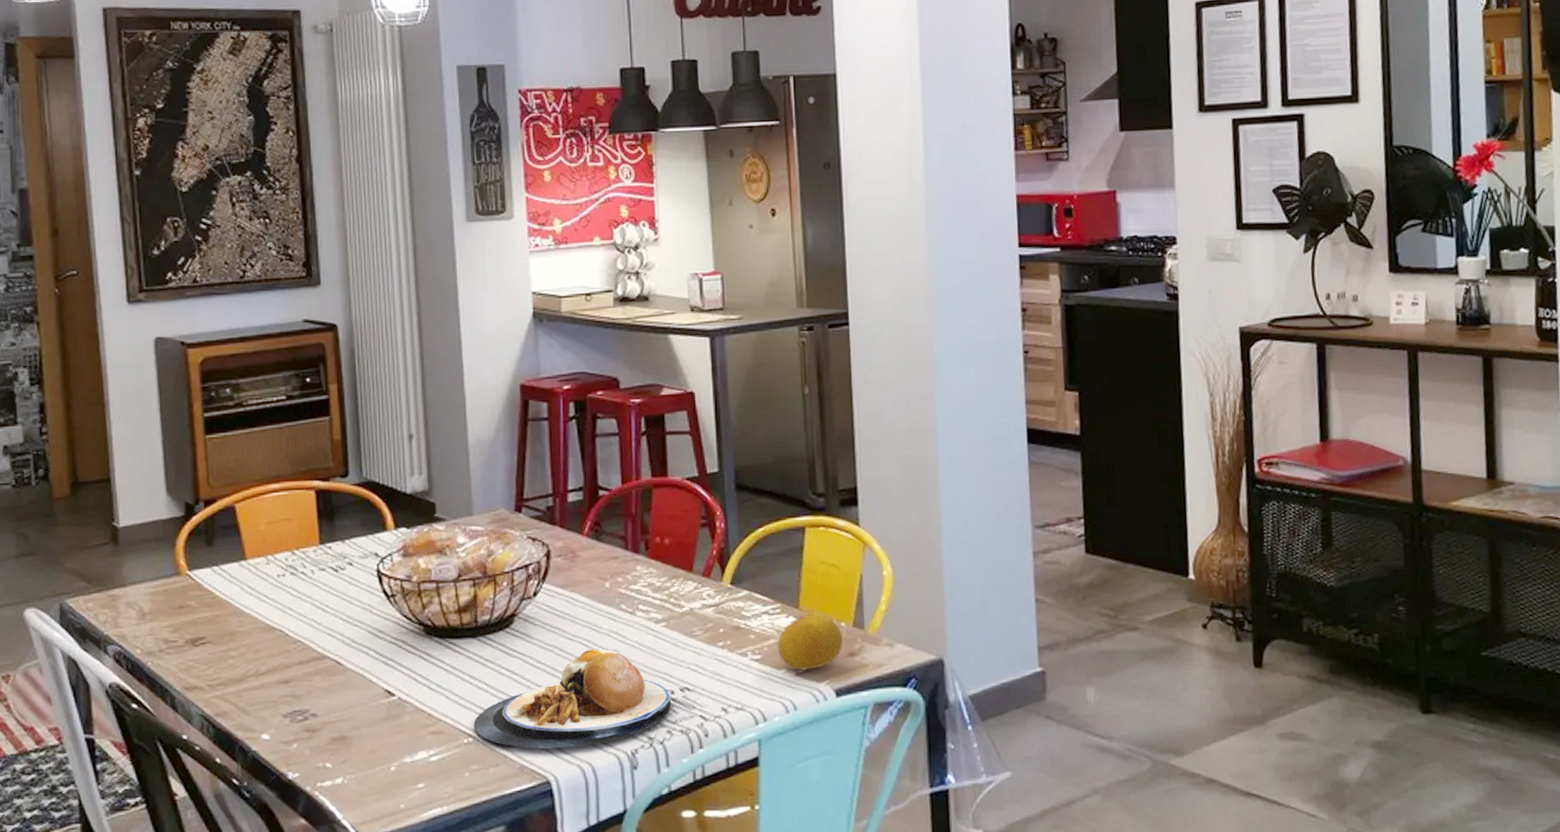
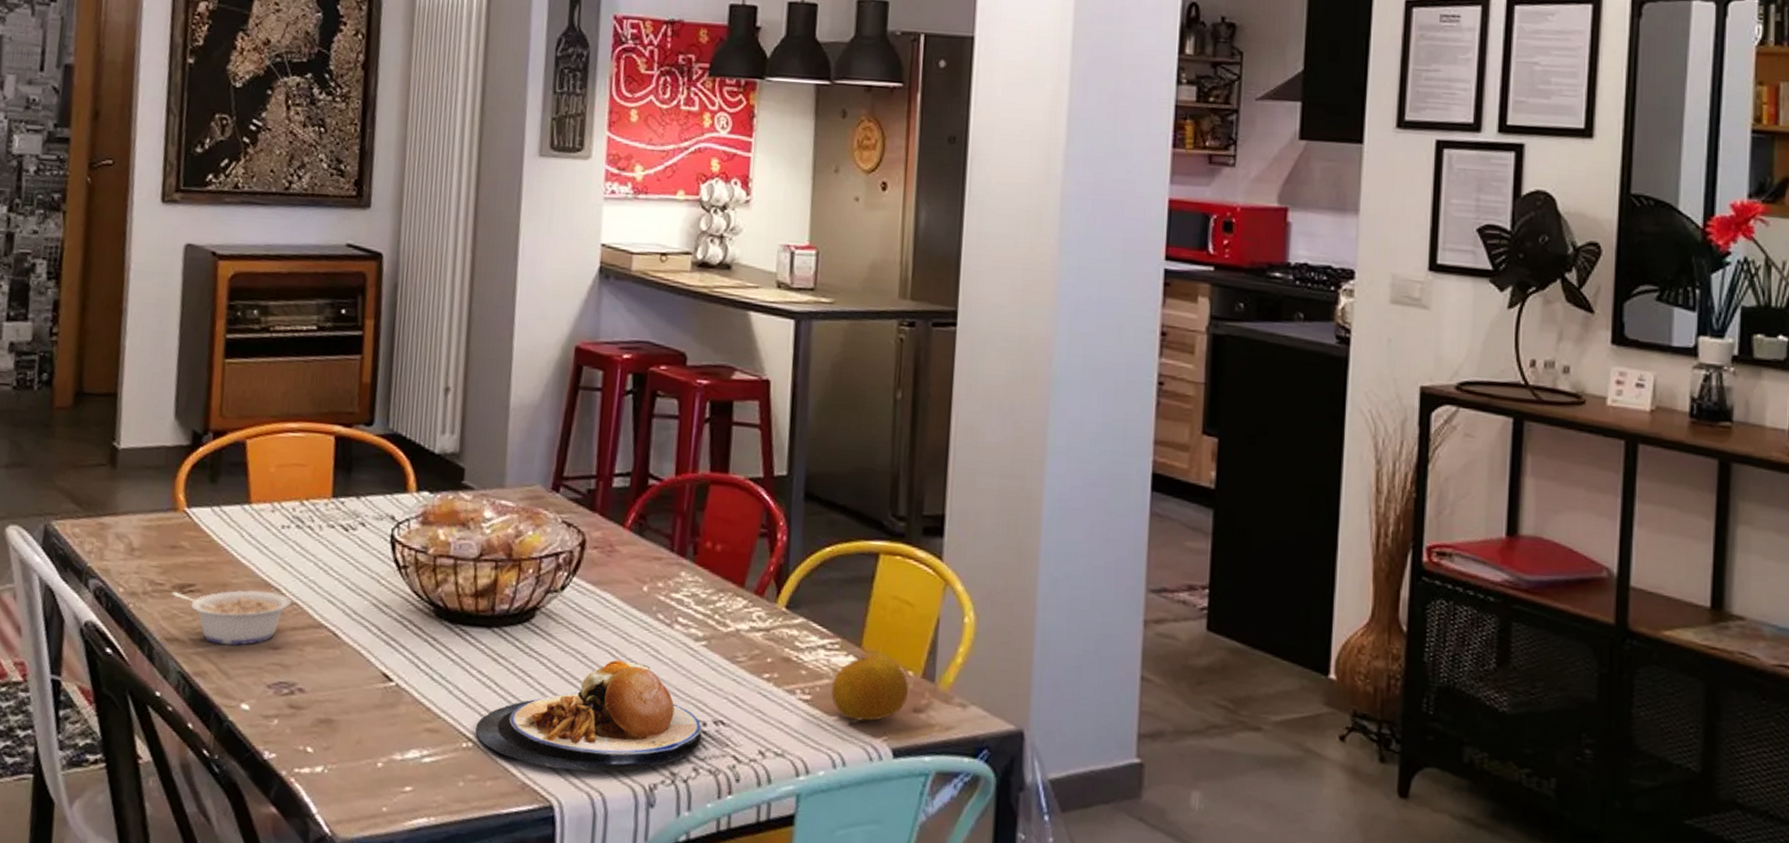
legume: none [186,633,295,687] -> present [172,589,291,646]

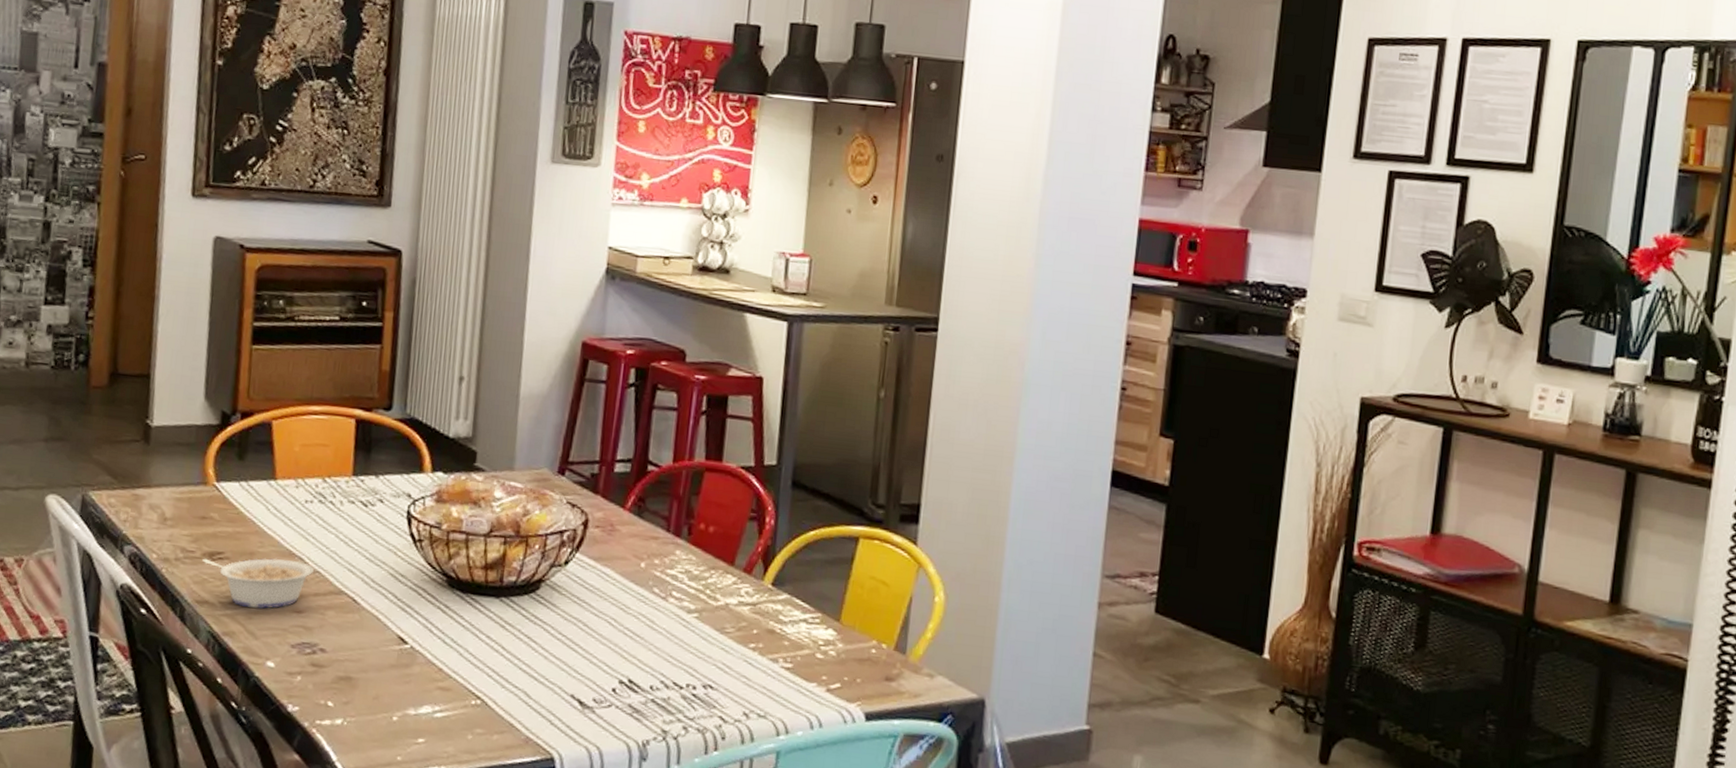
plate: present [475,660,702,772] -> none [483,628,692,729]
fruit: present [831,653,910,722] -> none [810,627,883,689]

